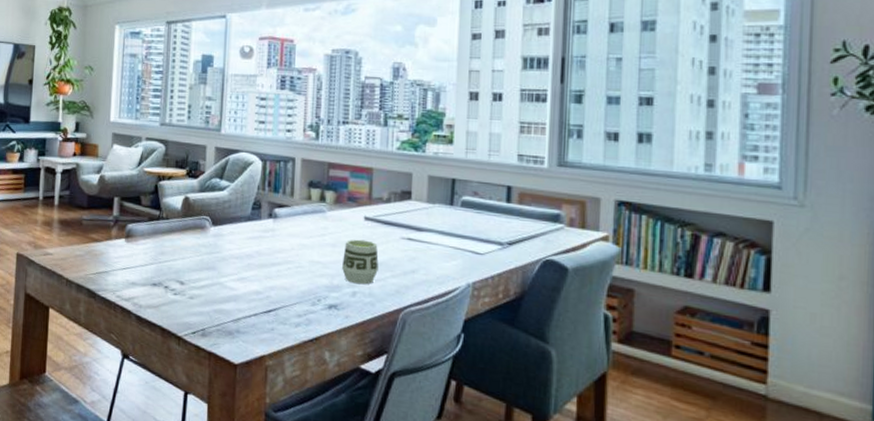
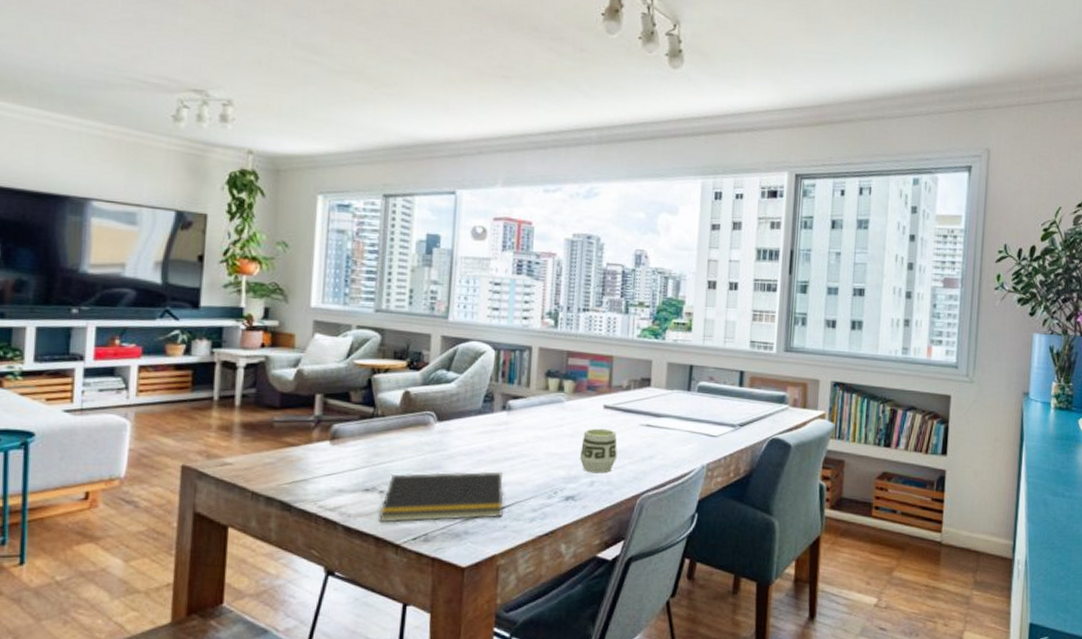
notepad: none [163,271,271,320] -> present [378,471,504,523]

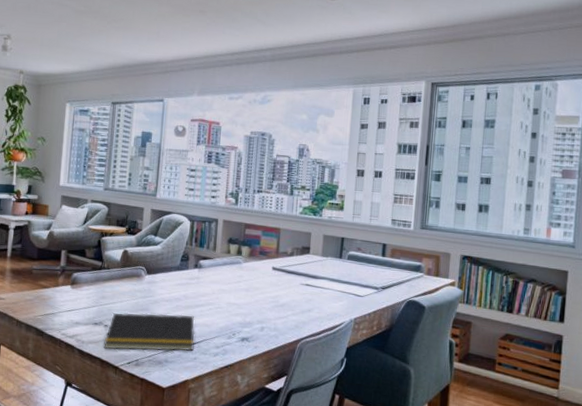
cup: present [580,428,617,474] -> none [253,285,283,322]

